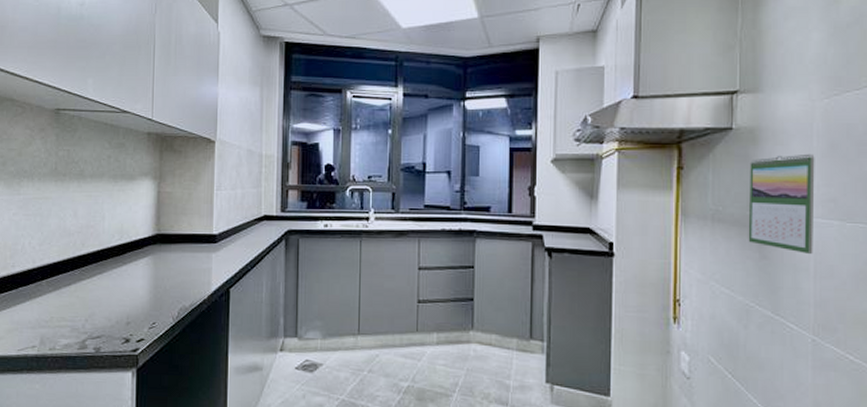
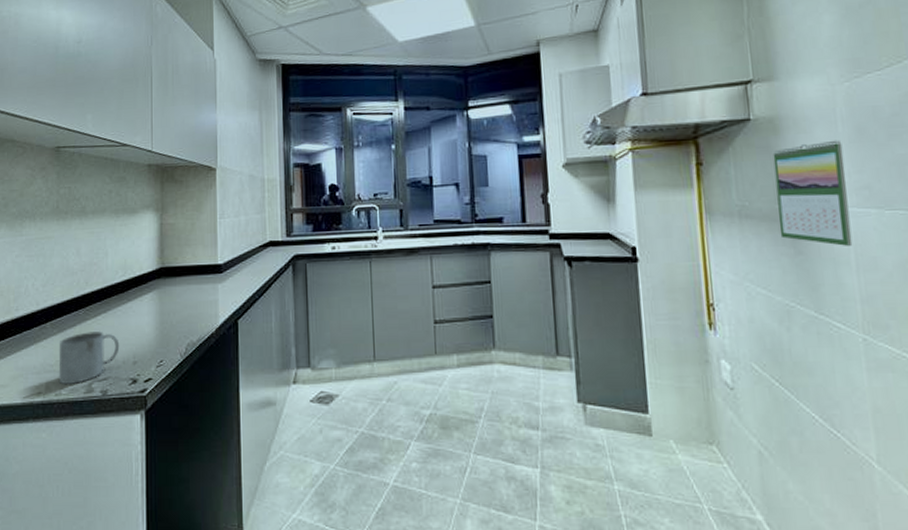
mug: none [53,291,114,341] -> present [58,331,120,385]

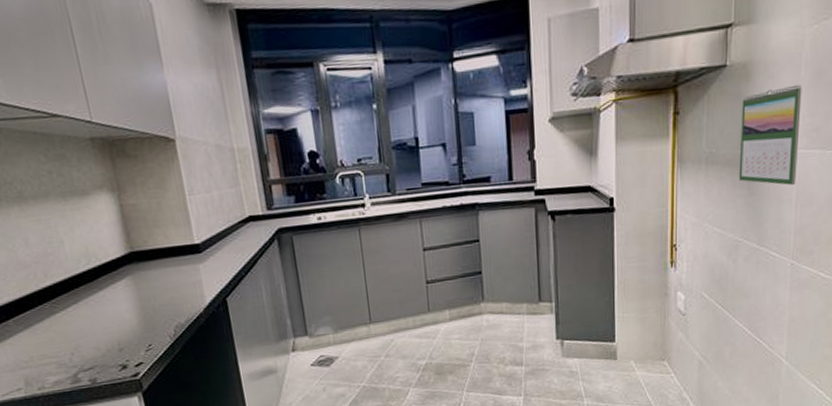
mug: present [58,331,120,385] -> none [28,323,101,379]

